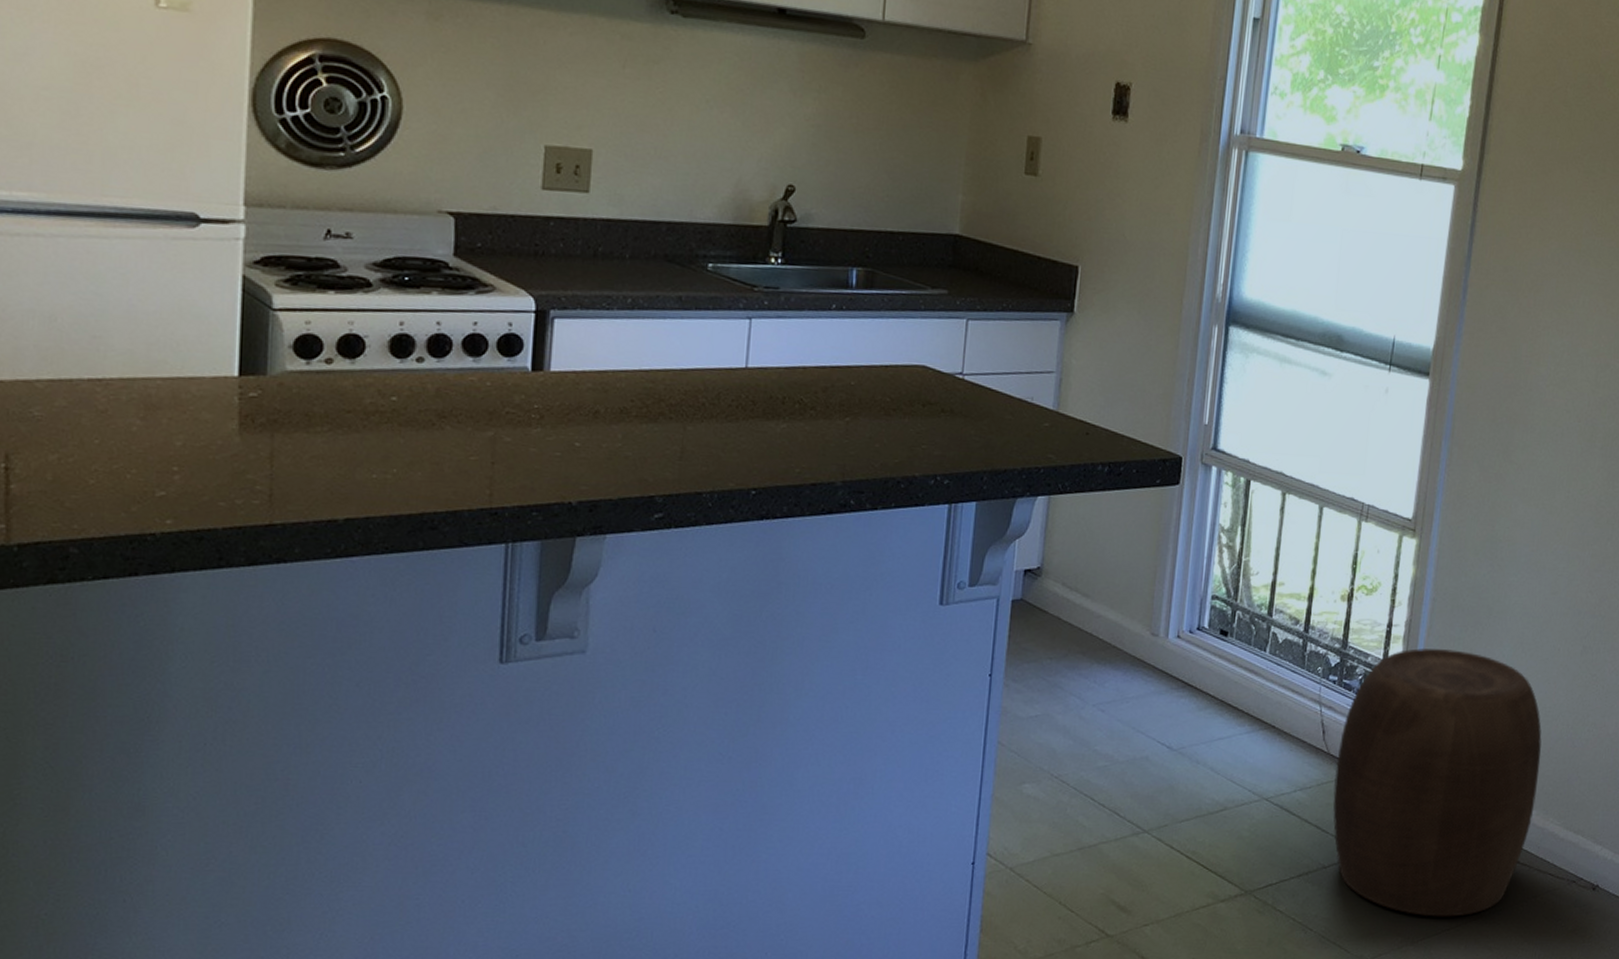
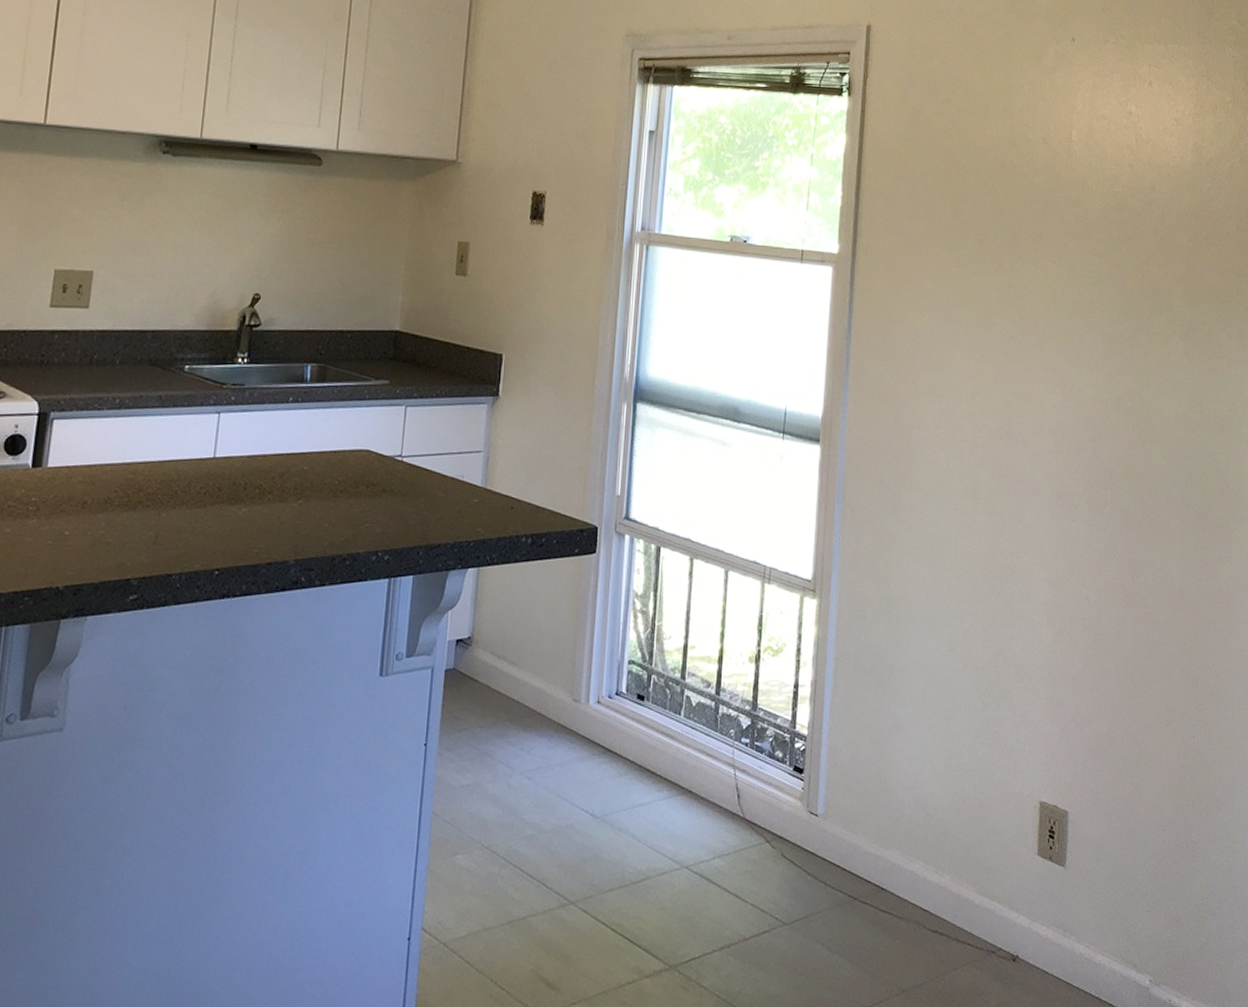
stool: present [1333,648,1542,917] -> none [750,709,951,992]

